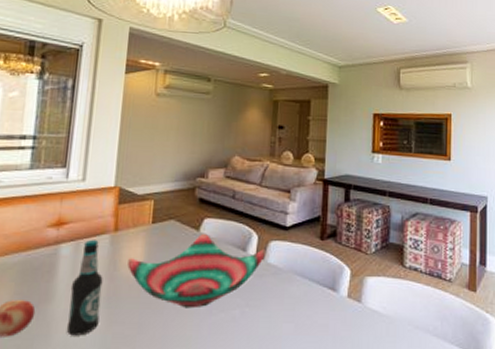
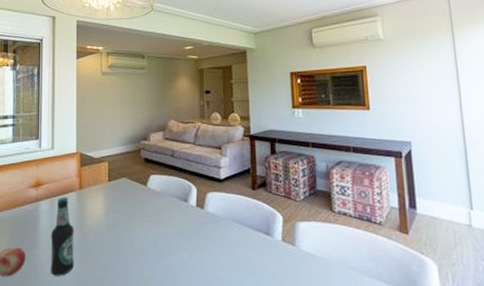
decorative bowl: present [127,233,265,309] -> none [92,188,204,253]

